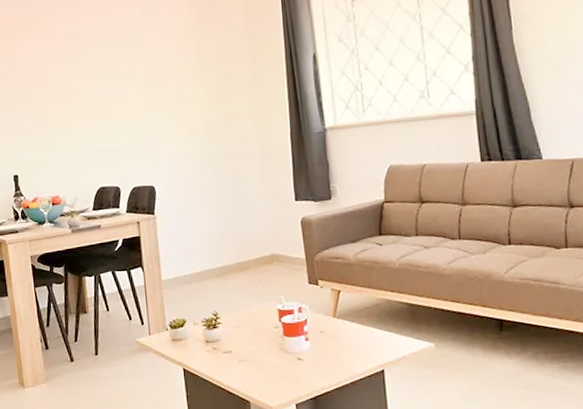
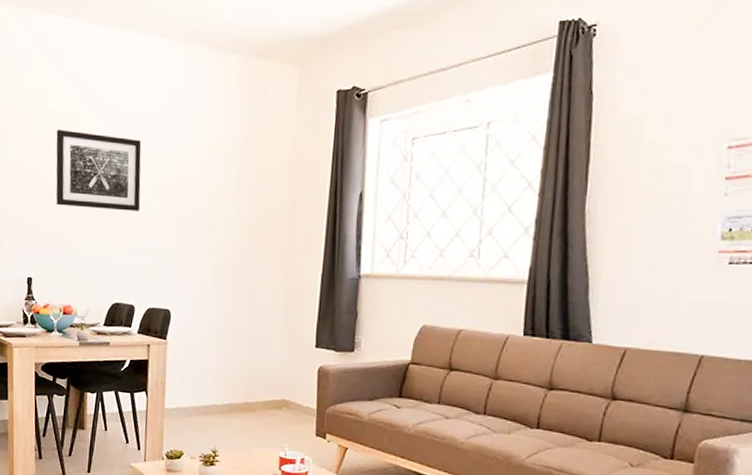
wall art: none [25,34,114,104] -> present [56,130,142,211]

